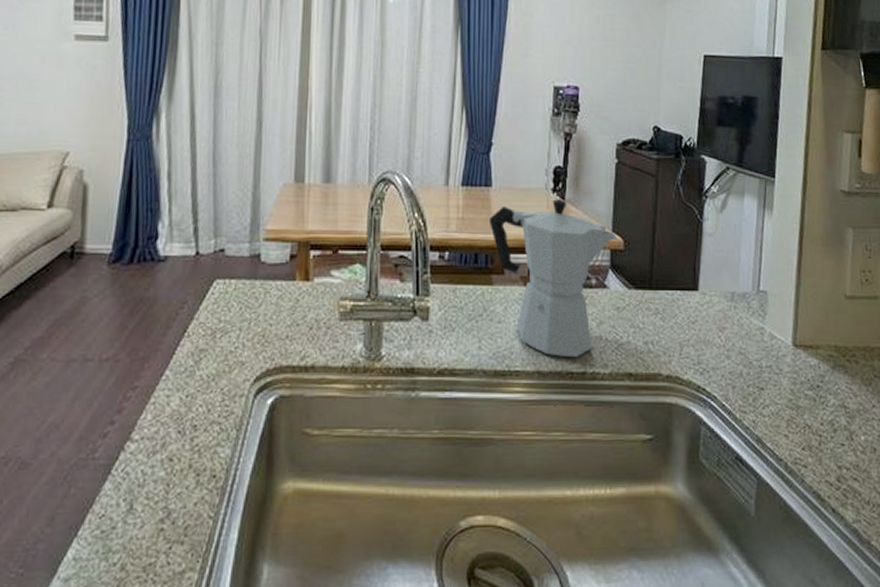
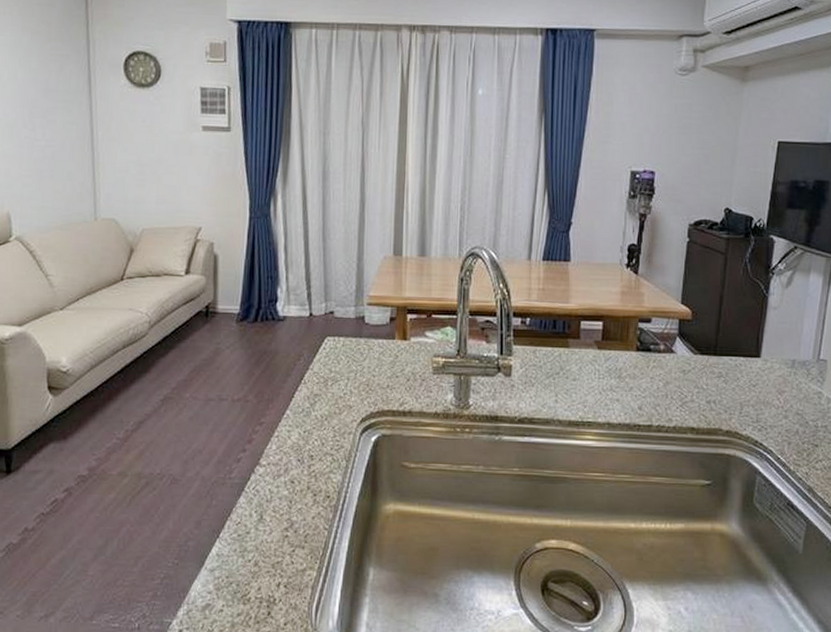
moka pot: present [488,199,618,357] -> none [566,274,686,412]

